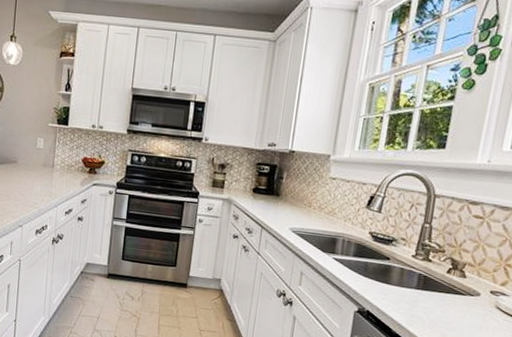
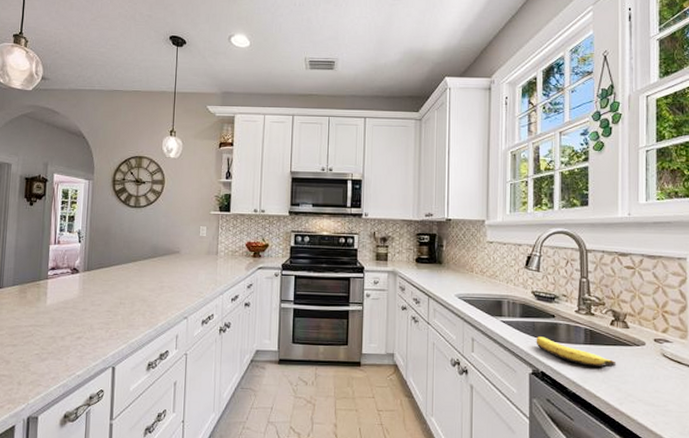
banana: none [366,277,446,312] -> present [536,336,616,366]

